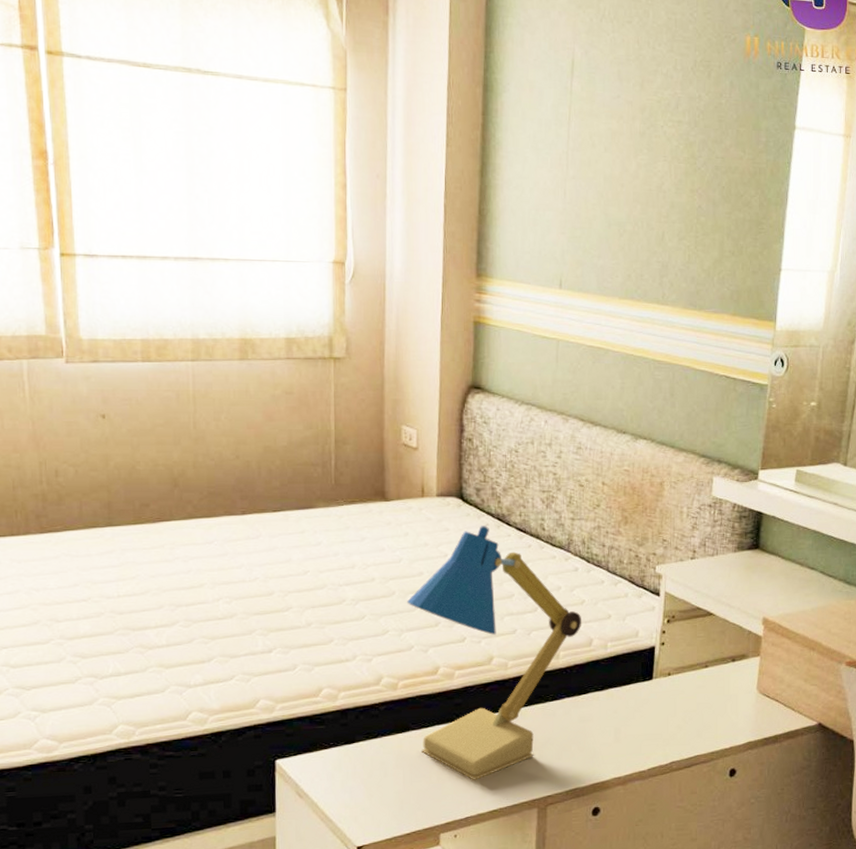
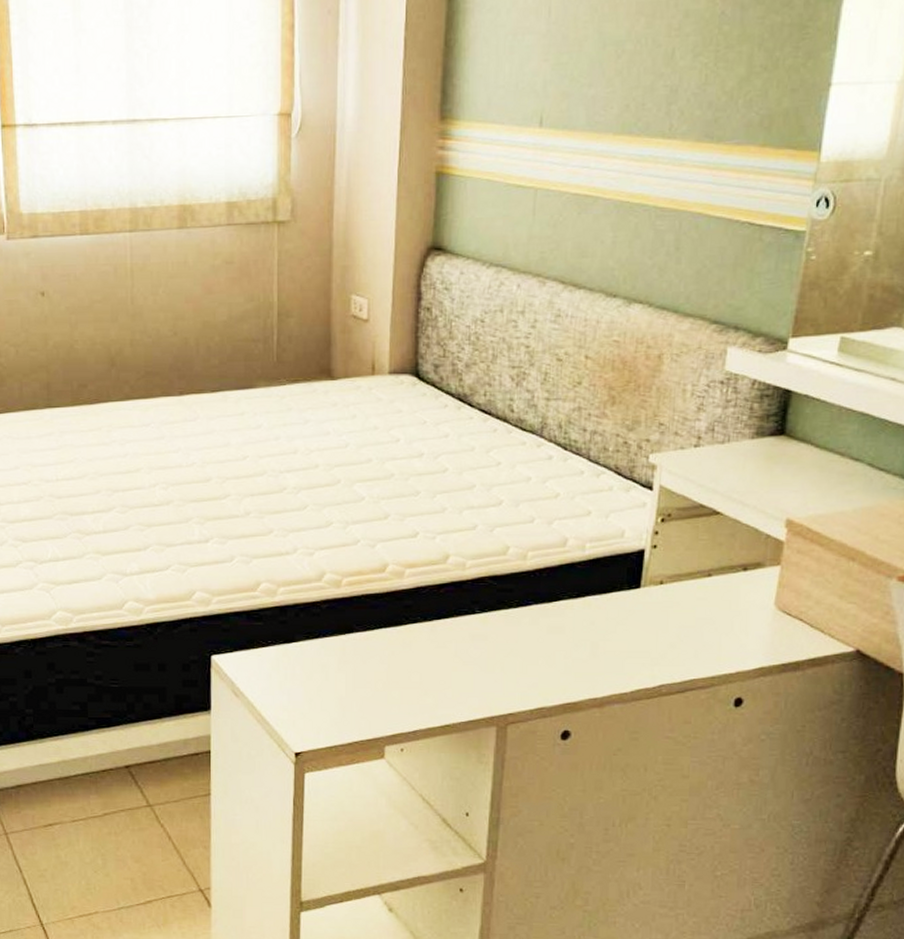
desk lamp: present [407,526,581,780] -> none [354,407,555,691]

